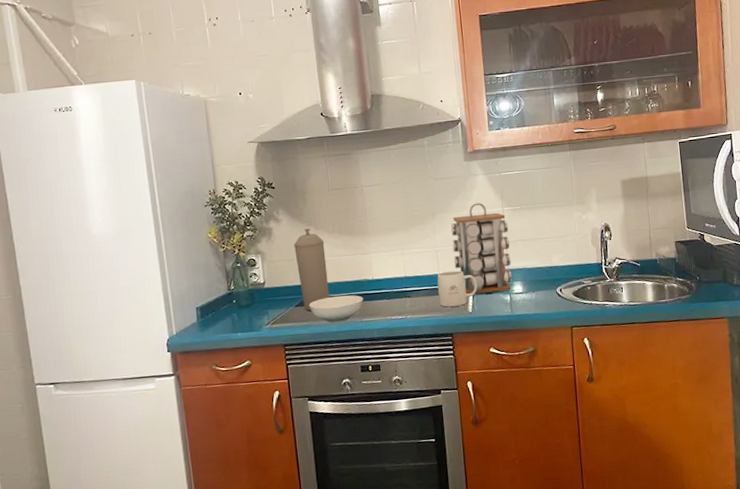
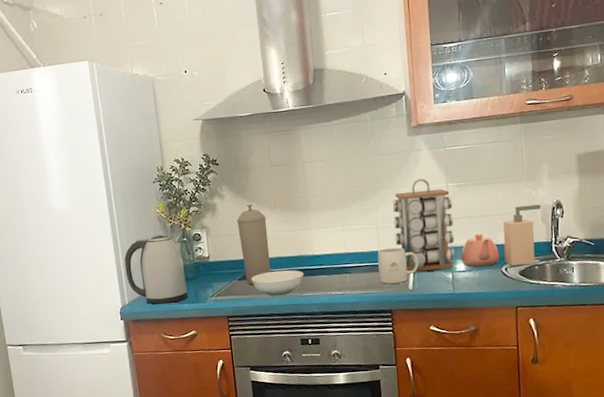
kettle: none [172,260,242,335] -> present [124,234,188,305]
teapot: none [517,255,555,289] -> present [460,233,500,267]
soap dispenser: none [557,227,591,288] -> present [503,204,541,267]

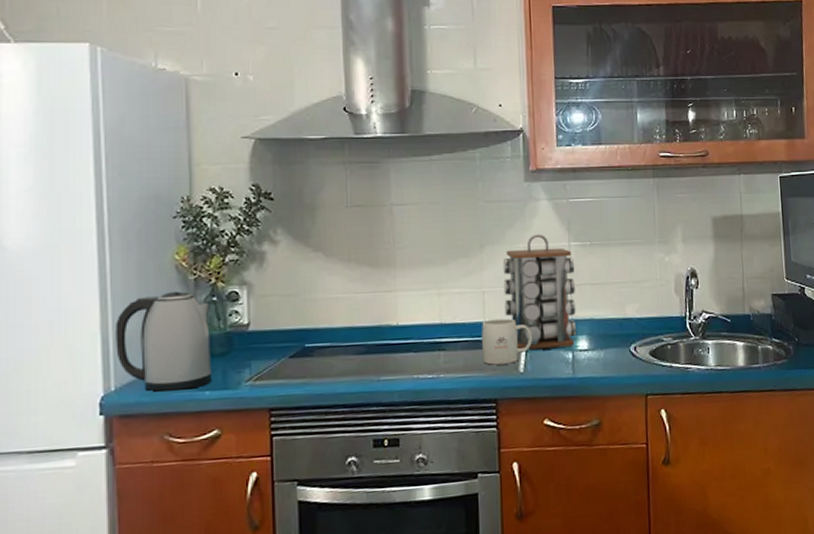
canister: present [237,204,271,285] -> none [294,255,338,365]
bowl: present [250,270,304,297] -> none [307,344,384,381]
teapot: present [460,233,500,267] -> none [582,304,628,345]
soap dispenser: present [503,204,541,267] -> none [632,272,675,345]

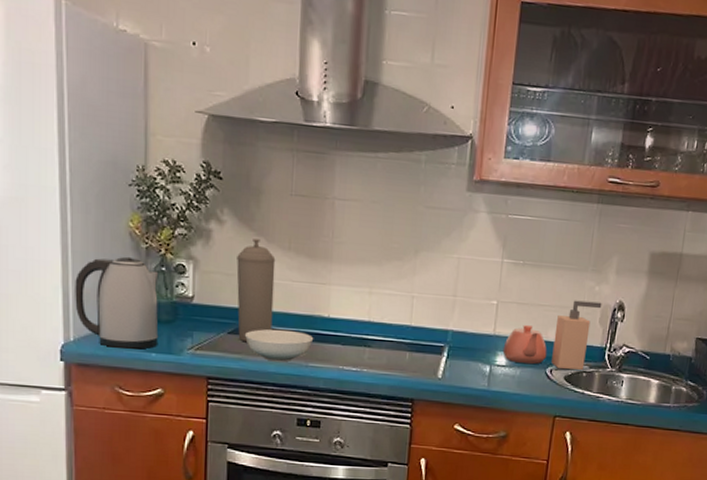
canister: none [294,255,338,365] -> present [236,239,276,342]
bowl: none [307,344,384,381] -> present [244,329,314,362]
mug: present [481,318,532,365] -> none [404,324,454,369]
spice rack: present [502,234,577,351] -> none [430,246,505,361]
teapot: none [582,304,628,345] -> present [502,324,547,365]
soap dispenser: none [632,272,675,345] -> present [551,300,602,370]

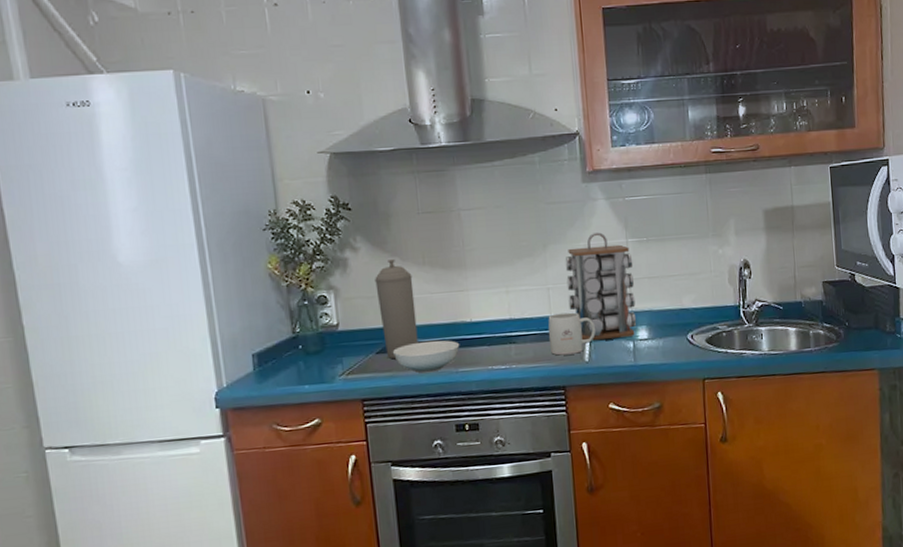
kettle: present [75,256,159,350] -> none [221,296,310,388]
mug: none [404,324,454,369] -> present [547,312,596,356]
spice rack: none [430,246,505,361] -> present [565,232,637,341]
teapot: present [502,324,547,365] -> none [642,296,685,335]
soap dispenser: present [551,300,602,370] -> none [688,263,728,334]

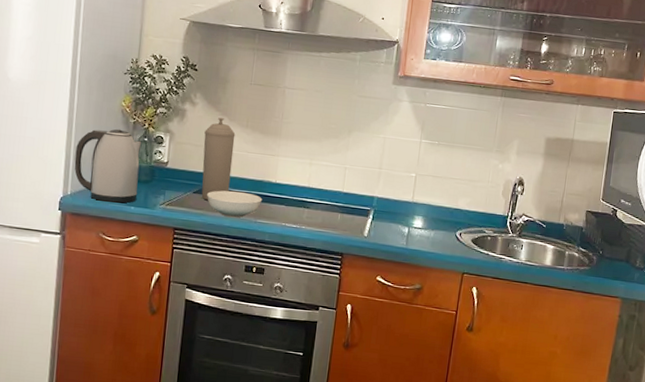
kettle: none [221,296,310,388] -> present [74,128,142,203]
mug: present [547,312,596,356] -> none [337,190,379,228]
spice rack: present [565,232,637,341] -> none [359,128,423,223]

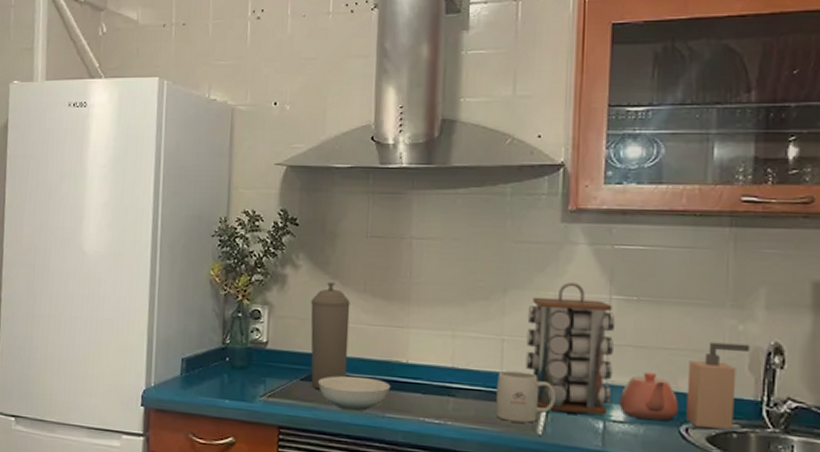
kettle: present [74,128,142,203] -> none [157,303,235,396]
mug: none [337,190,379,228] -> present [495,370,555,423]
spice rack: none [359,128,423,223] -> present [525,282,616,415]
teapot: none [419,194,458,228] -> present [619,371,679,421]
soap dispenser: none [461,175,505,234] -> present [686,342,750,430]

